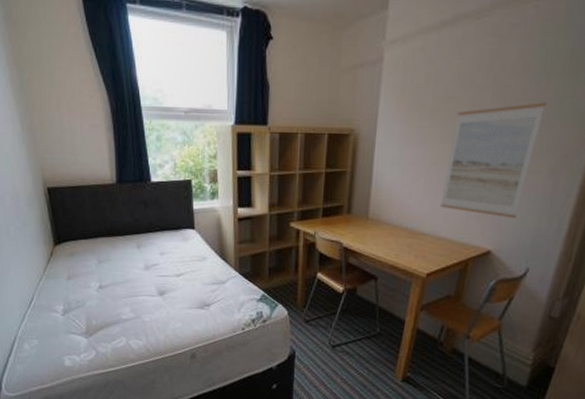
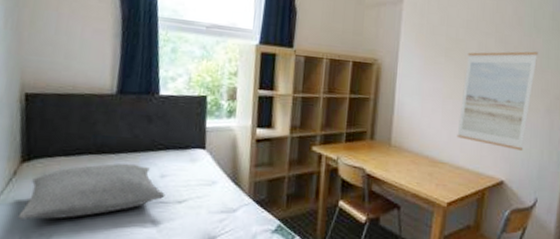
pillow: none [59,243,166,290] -> present [18,163,165,220]

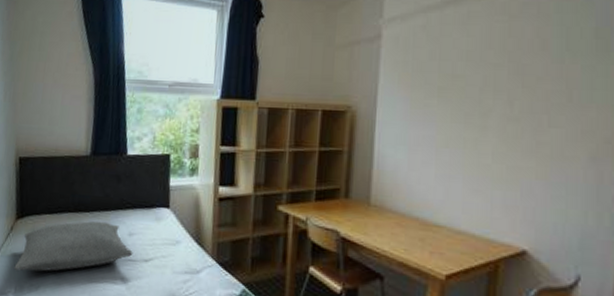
wall art: present [457,51,538,151] -> none [457,82,575,212]

